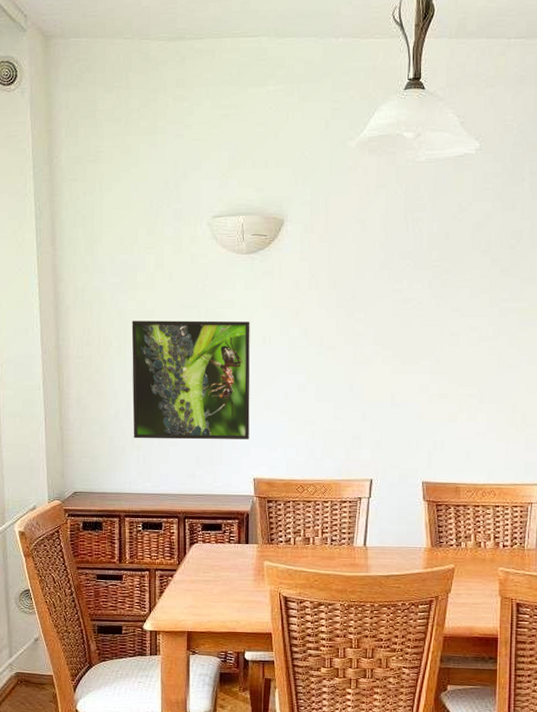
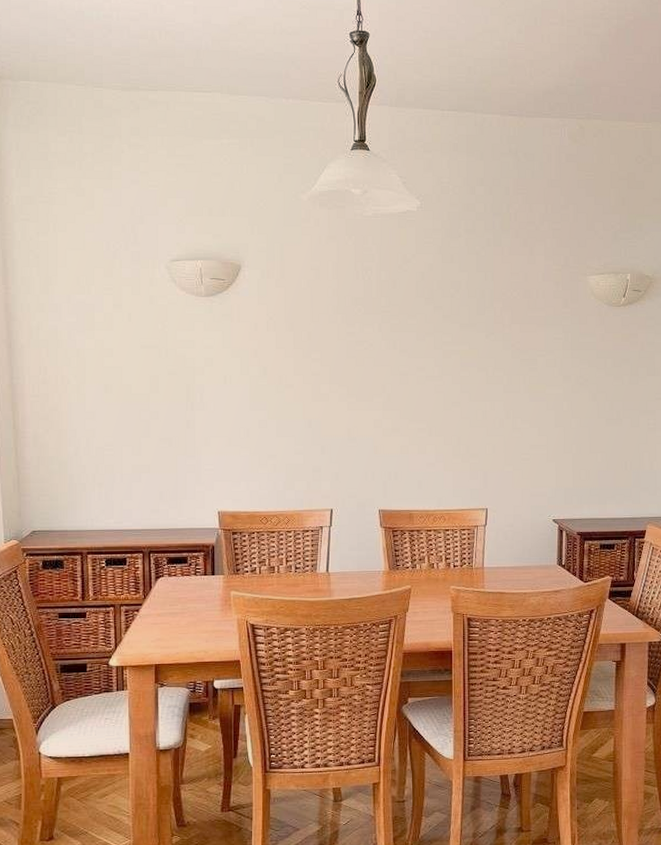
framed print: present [131,320,250,440] -> none [90,360,213,476]

